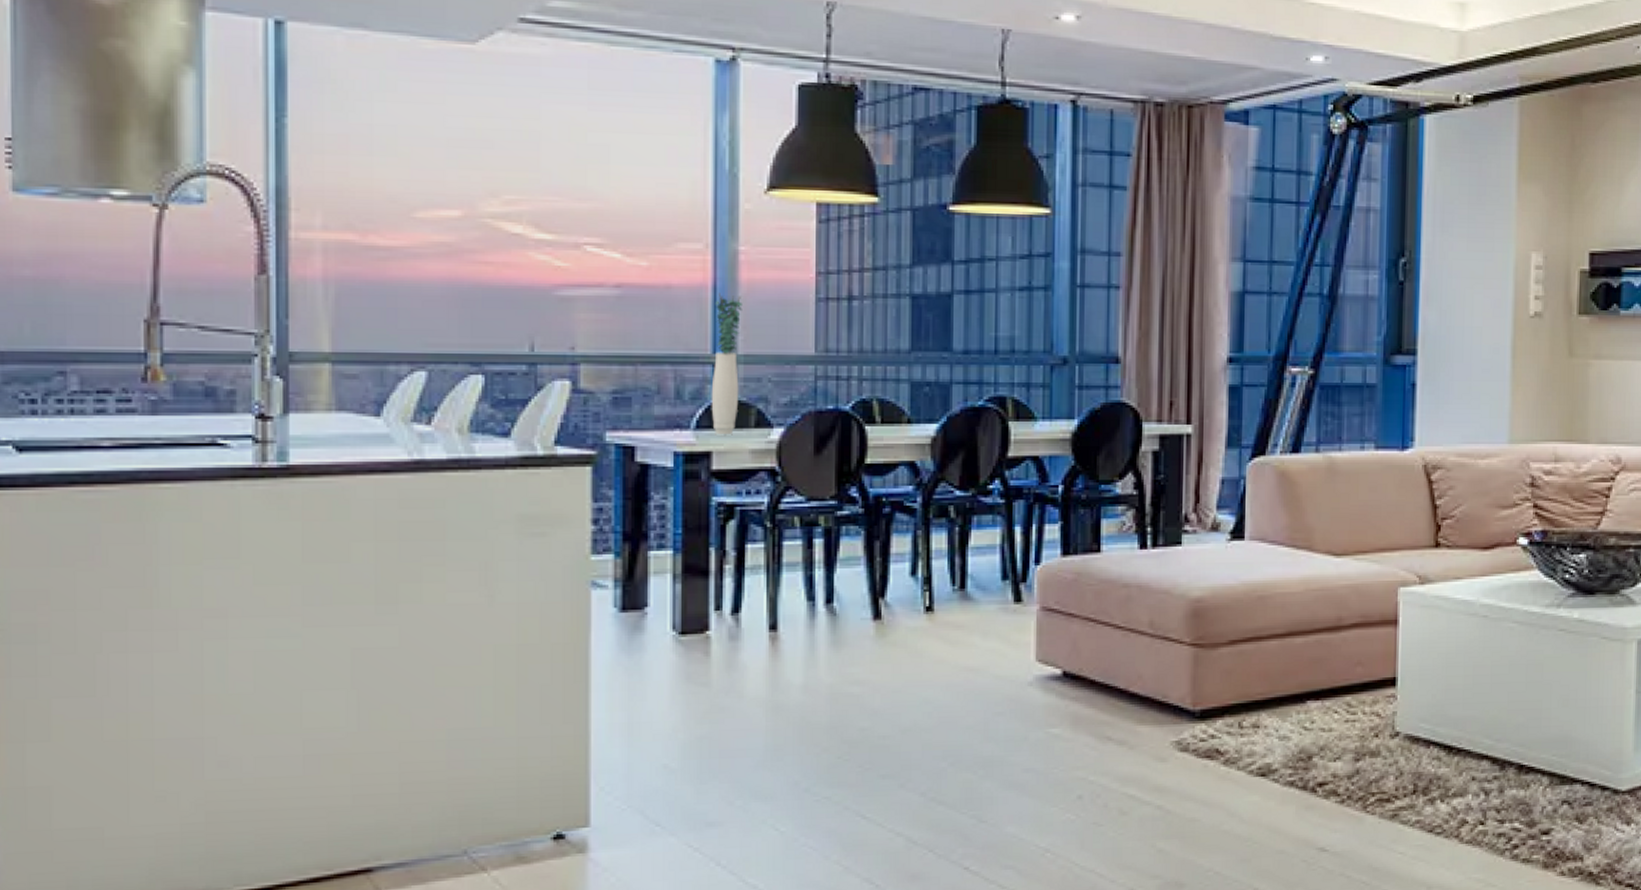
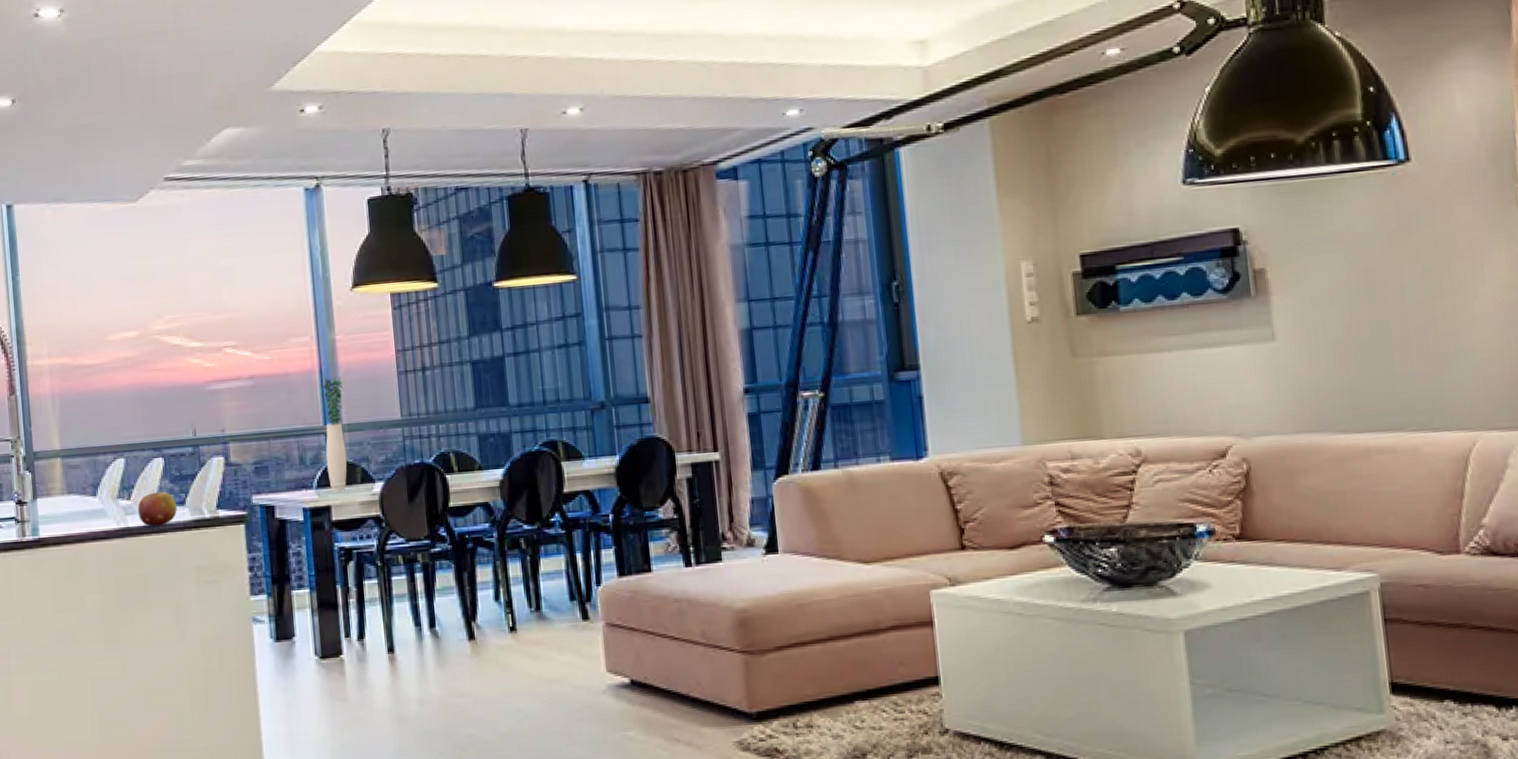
fruit: none [441,418,499,462] -> present [138,492,178,527]

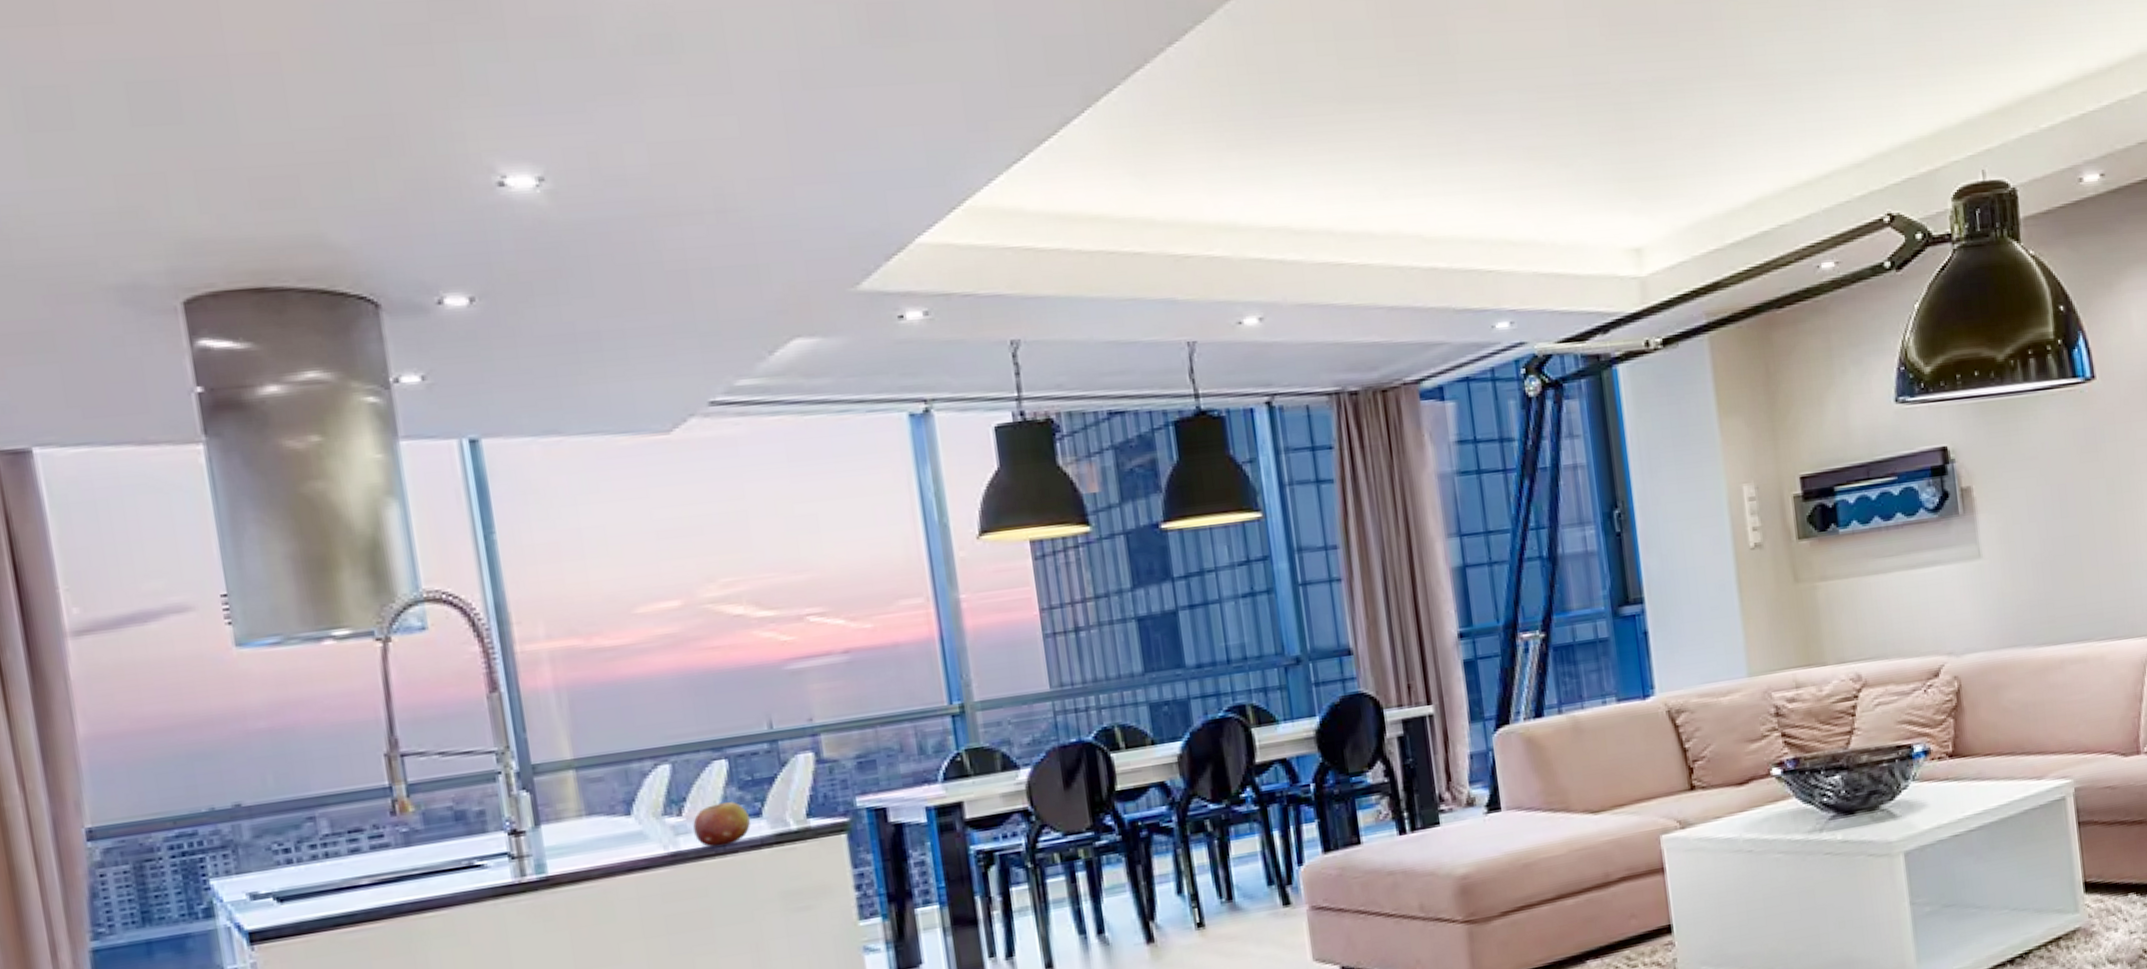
vase: present [322,375,347,493] -> none [944,643,983,786]

